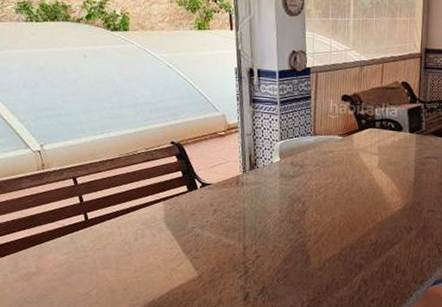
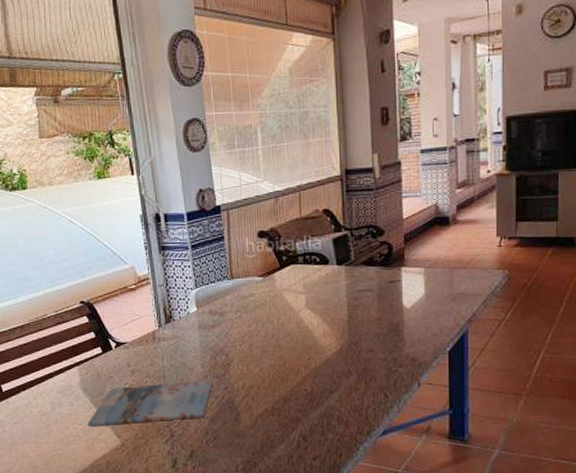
magazine: none [167,224,288,258] -> present [87,380,213,427]

